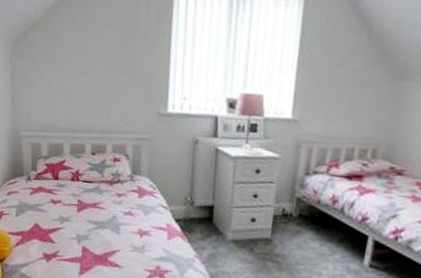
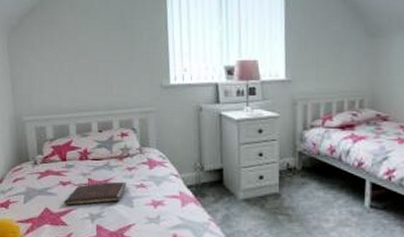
book: none [52,205,115,226] -> present [63,181,126,205]

